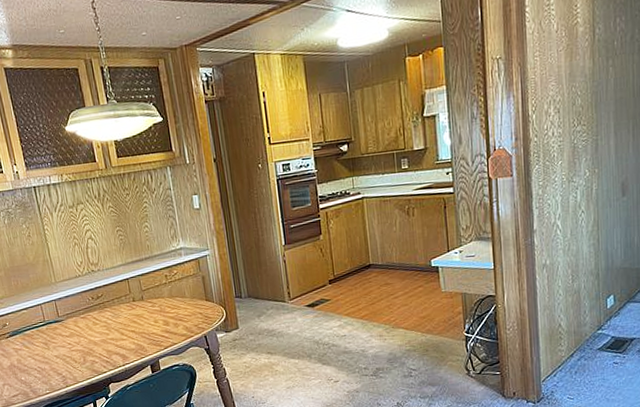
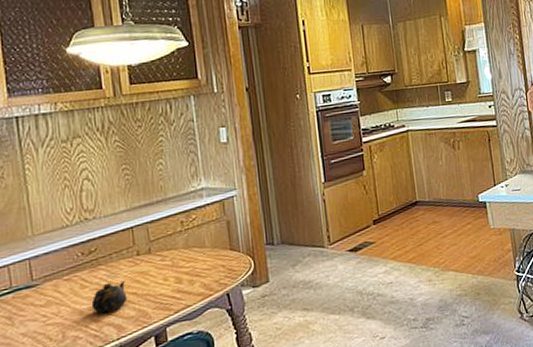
teapot: none [102,320,129,345] -> present [91,280,128,314]

